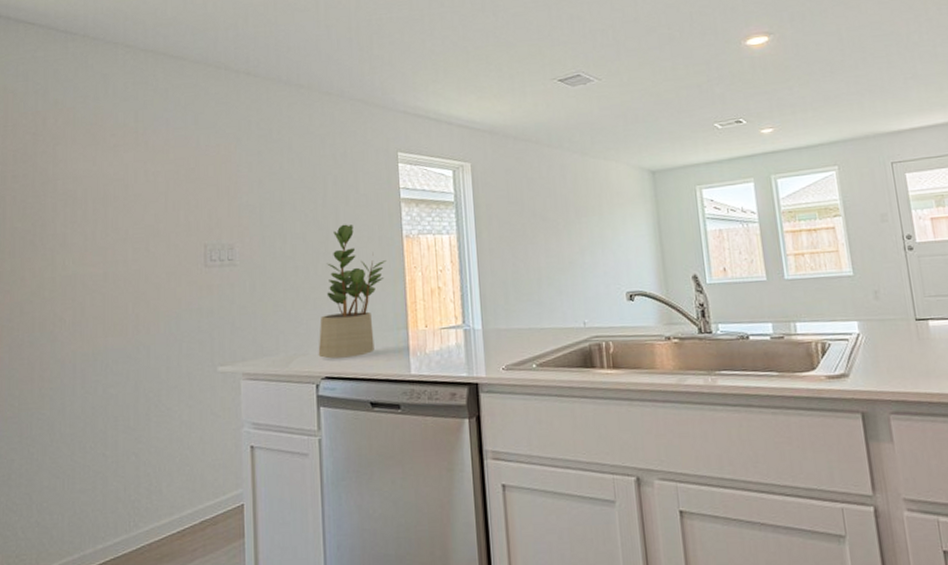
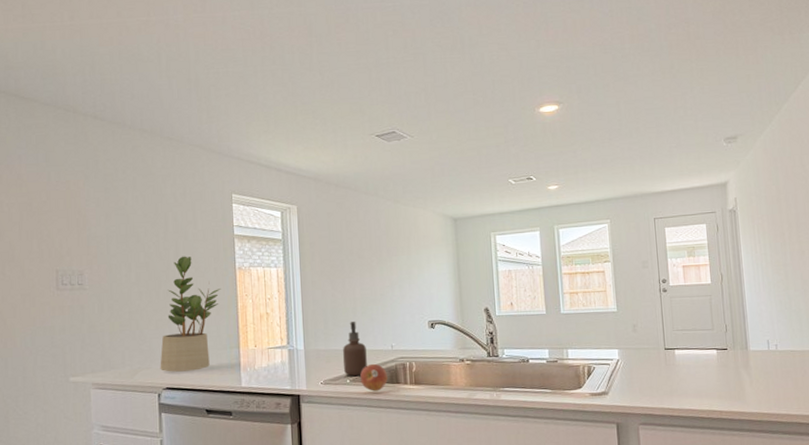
soap dispenser: none [527,294,556,361] -> present [343,320,367,377]
fruit: none [548,344,581,378] -> present [360,363,388,392]

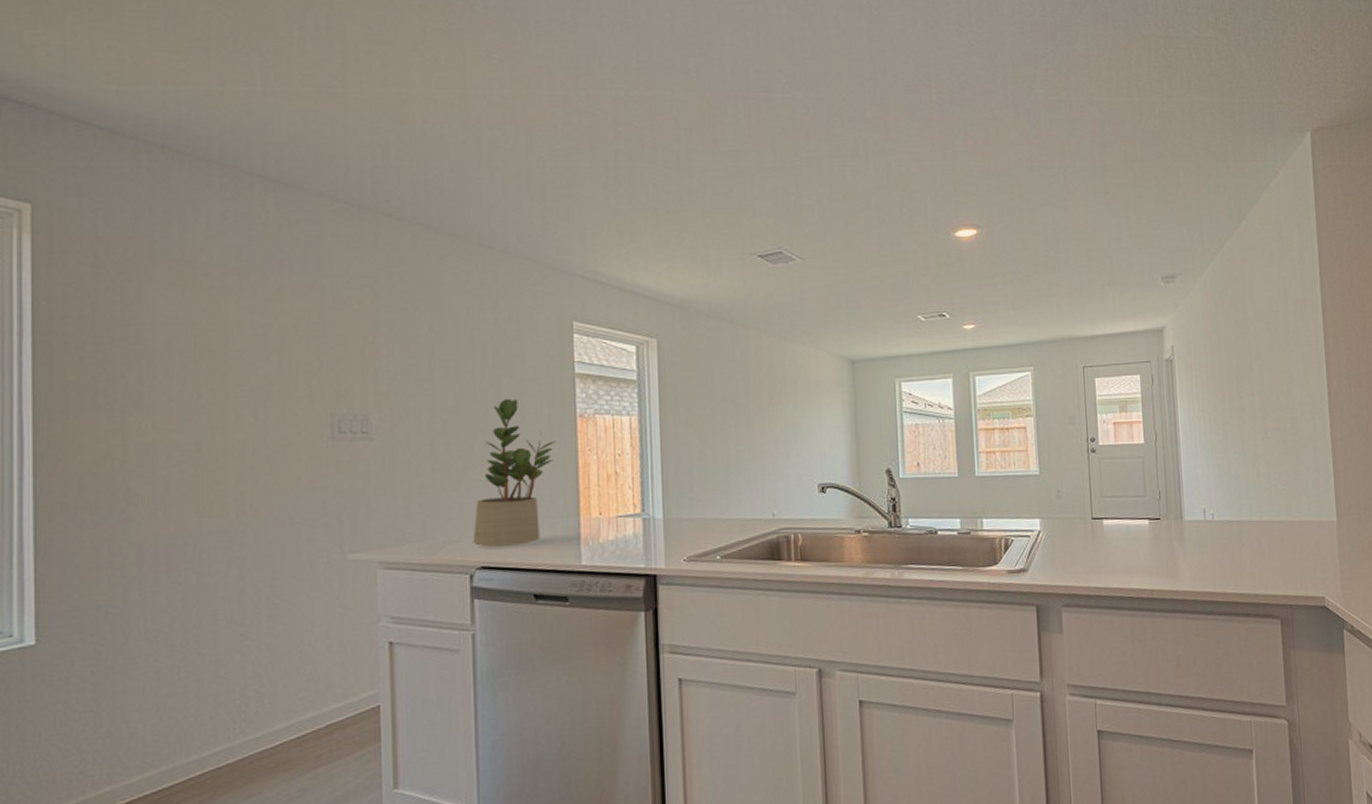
soap dispenser: present [343,320,367,377] -> none [712,483,742,552]
fruit: present [360,363,388,392] -> none [733,535,767,570]

